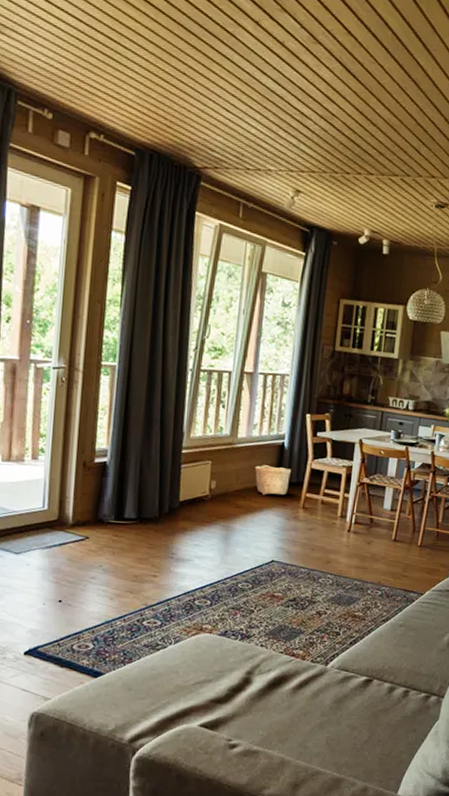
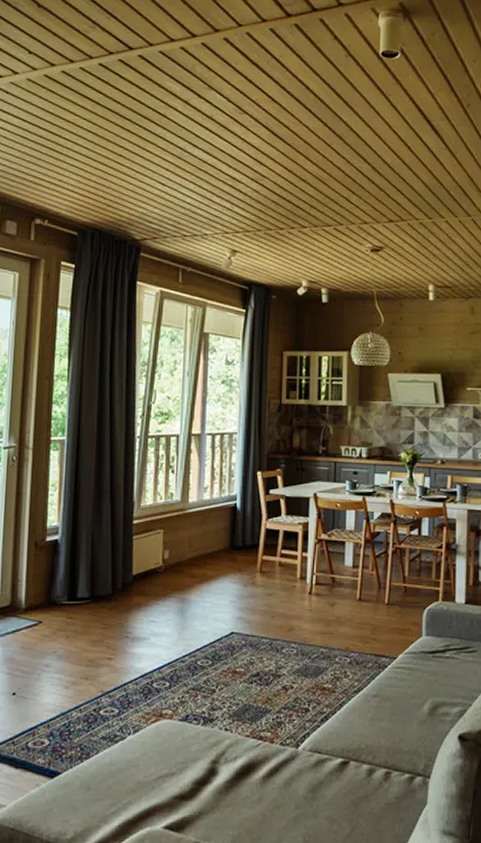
basket: present [254,465,292,496] -> none [207,529,246,562]

